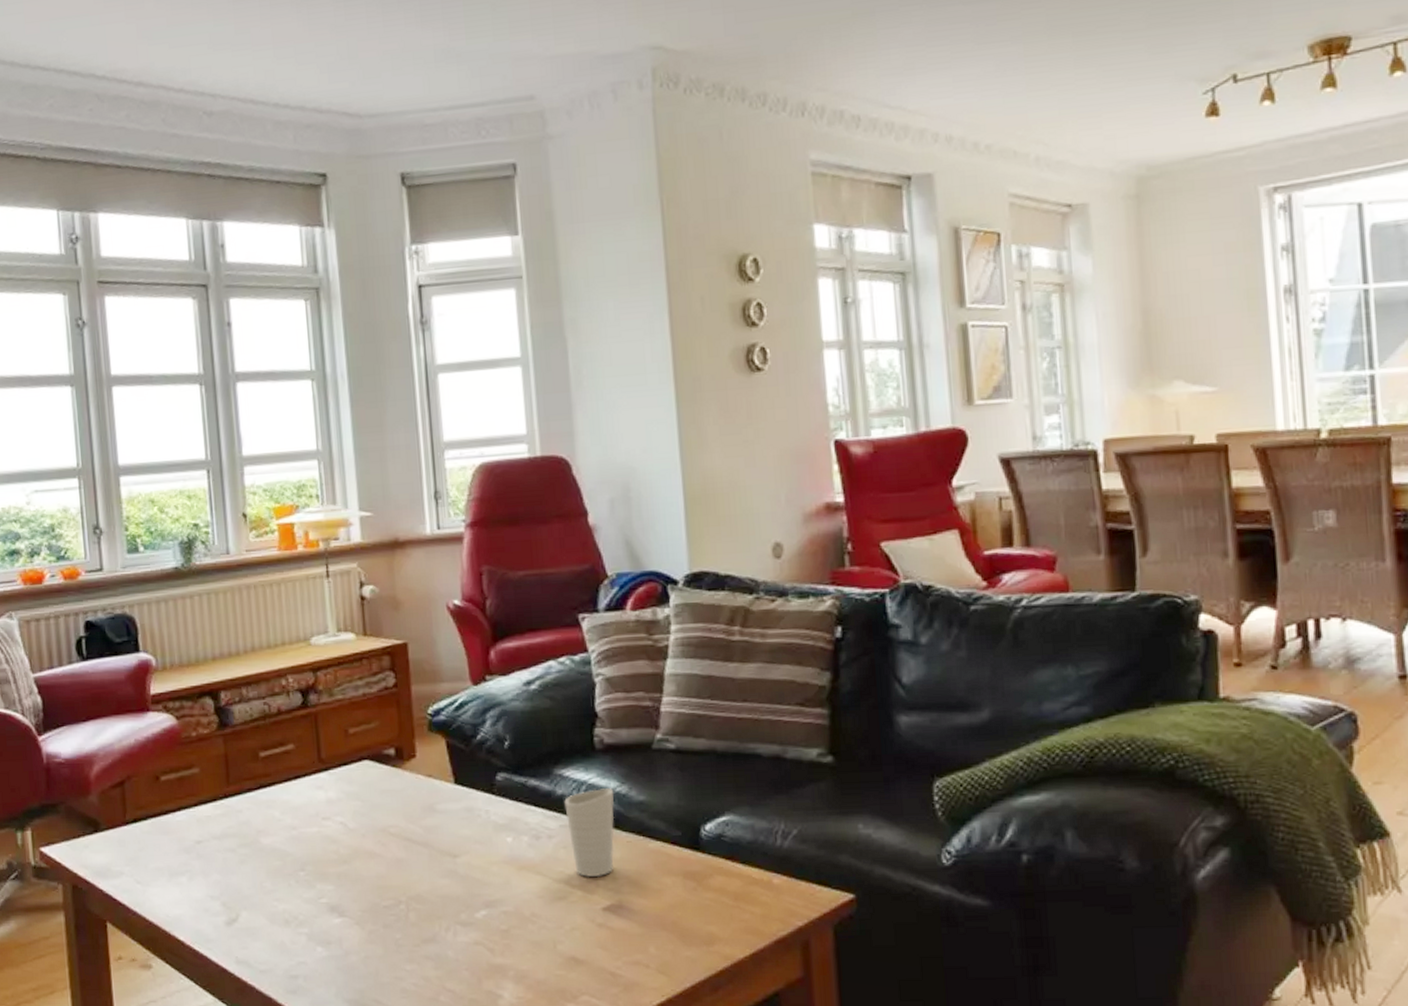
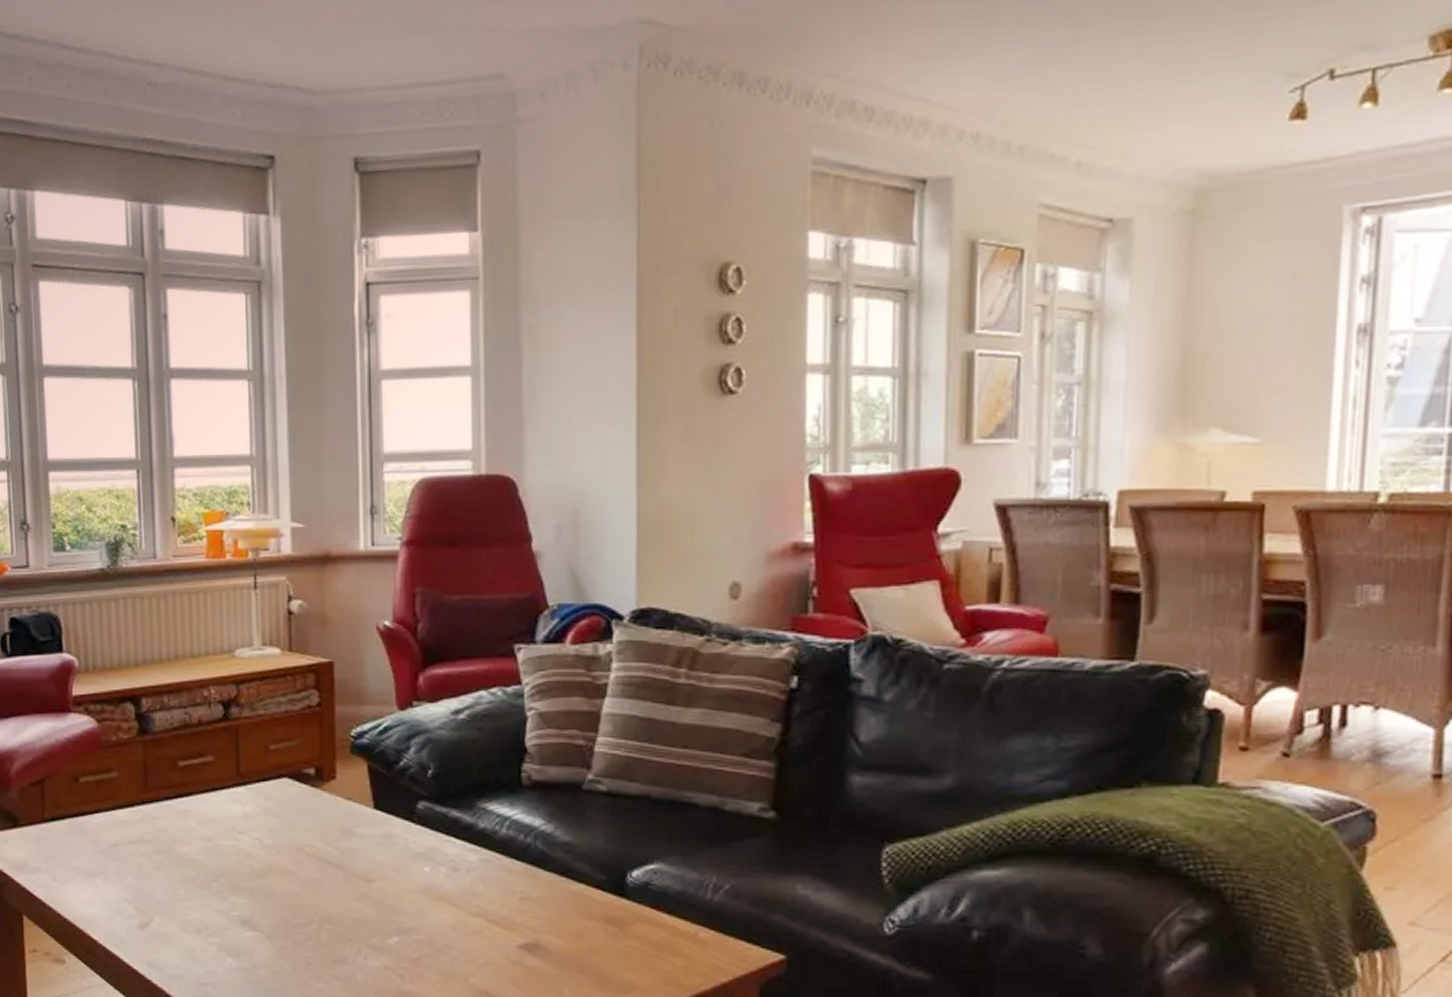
cup: present [564,788,615,878] -> none [486,825,539,915]

